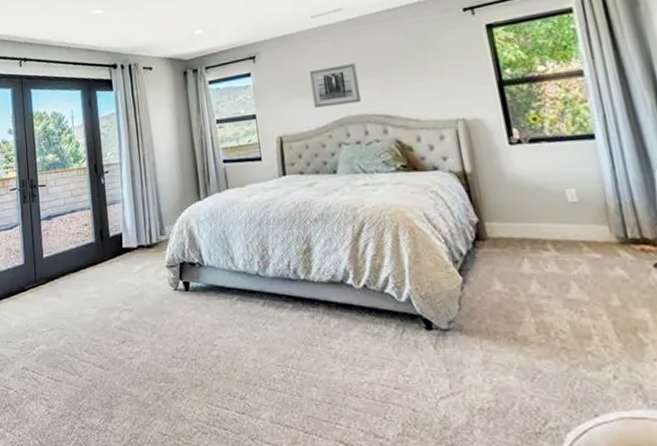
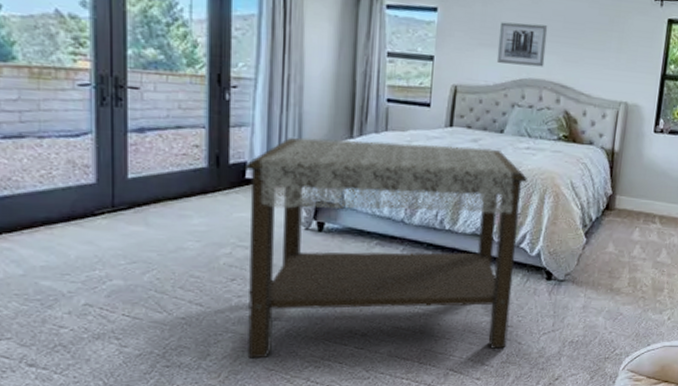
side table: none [120,191,399,422] -> present [244,137,528,359]

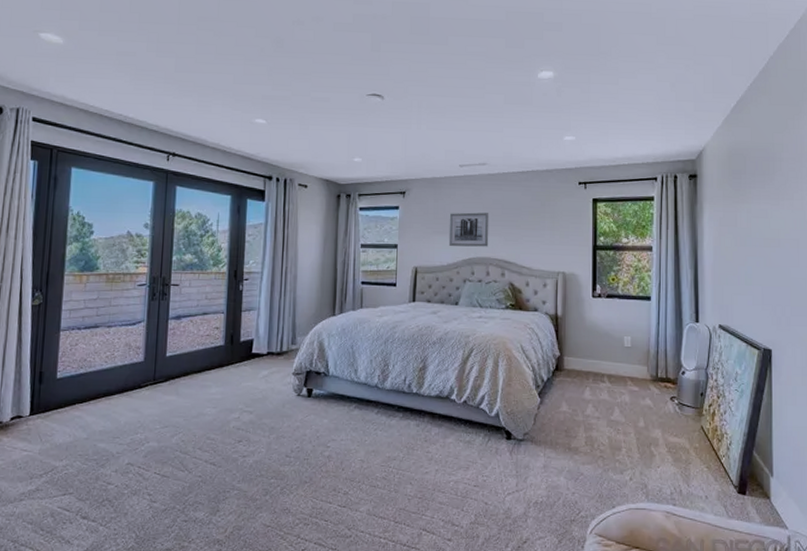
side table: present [244,137,528,359] -> none [249,317,483,515]

